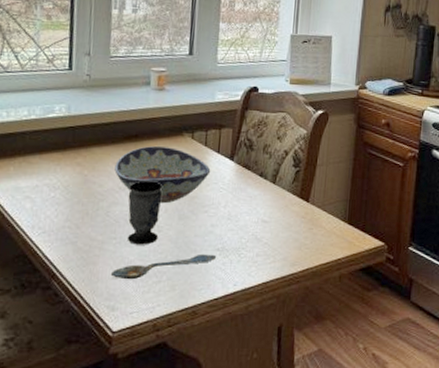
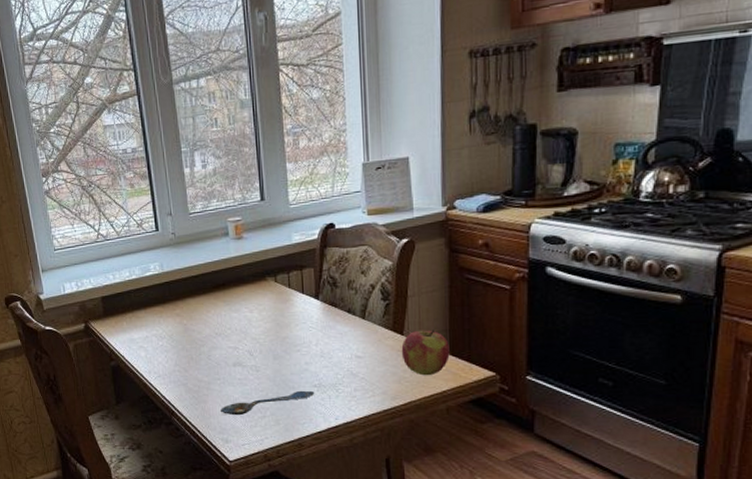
decorative bowl: present [114,146,211,204] -> none [209,292,298,345]
cup: present [127,181,163,245] -> none [224,325,257,384]
apple: none [305,198,348,243] -> present [401,329,450,376]

